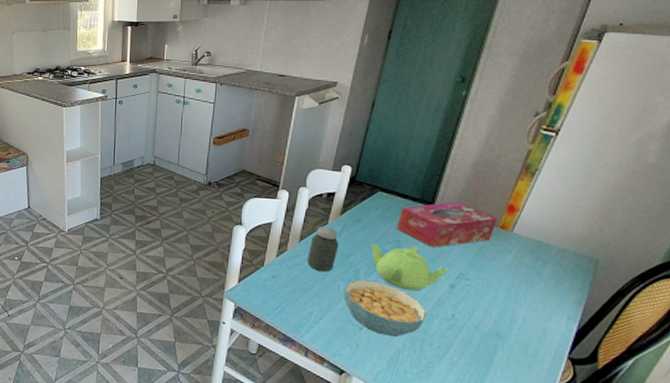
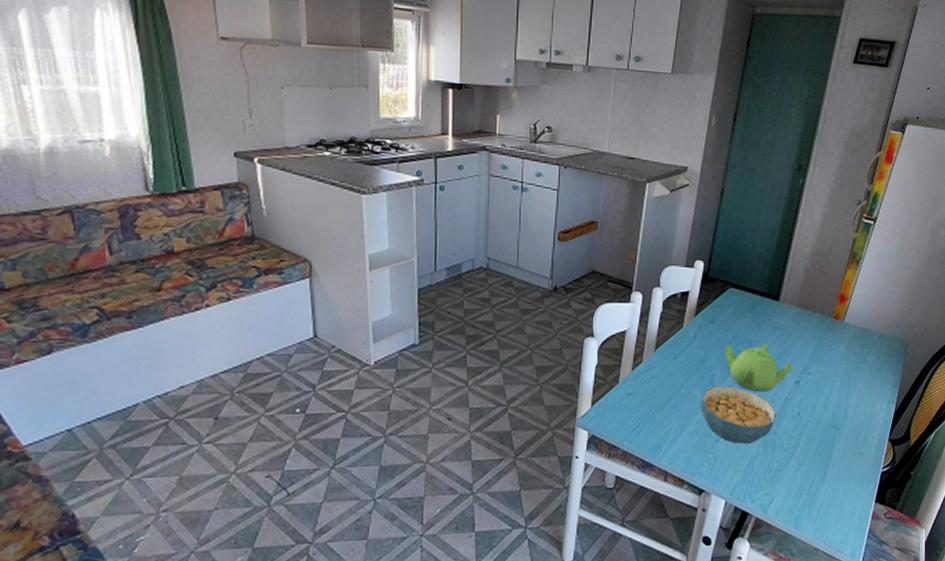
jar: present [308,226,339,272] -> none [664,331,694,383]
tissue box: present [397,202,498,247] -> none [747,294,832,343]

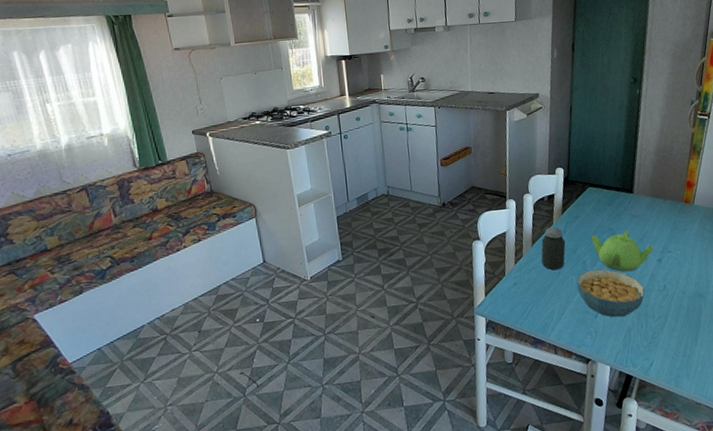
jar: none [664,331,694,383] -> present [541,227,566,271]

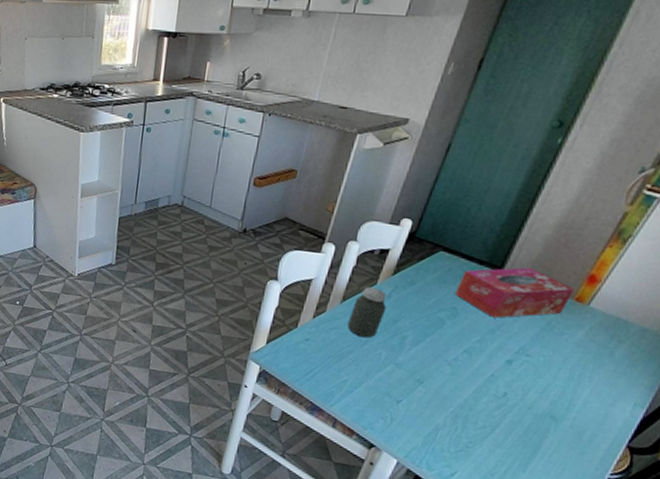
cereal bowl: present [577,269,645,318] -> none [383,348,477,413]
teapot: present [590,230,654,272] -> none [422,309,507,365]
tissue box: none [608,186,682,229] -> present [455,267,575,318]

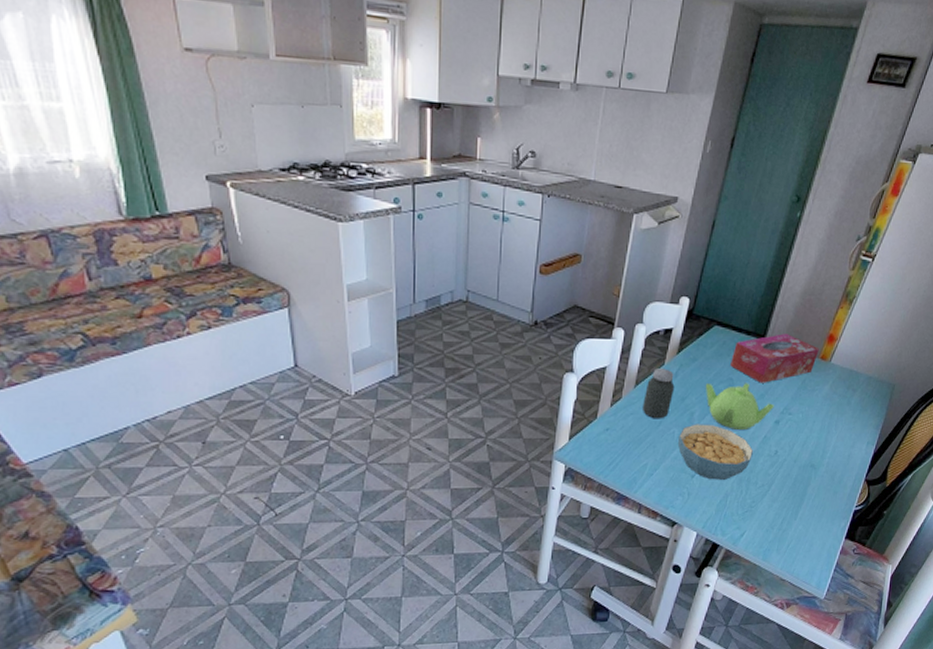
cereal bowl: none [383,348,477,413] -> present [677,424,754,480]
teapot: none [422,309,507,365] -> present [705,383,774,431]

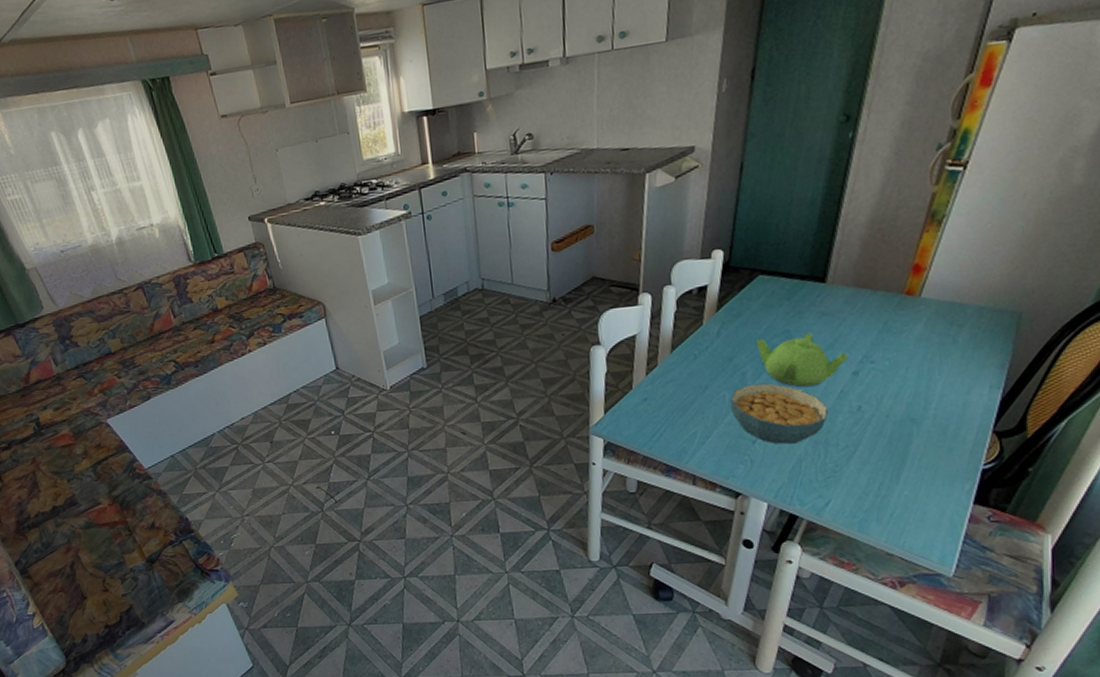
jar: present [643,368,675,419] -> none [683,329,719,384]
tissue box: present [730,334,819,383] -> none [784,271,903,332]

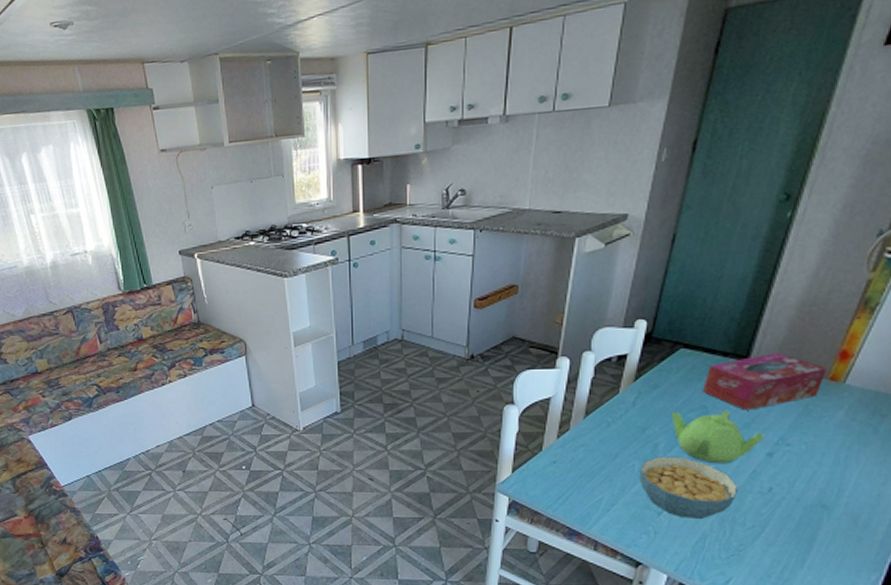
tissue box: none [784,271,903,332] -> present [703,353,827,410]

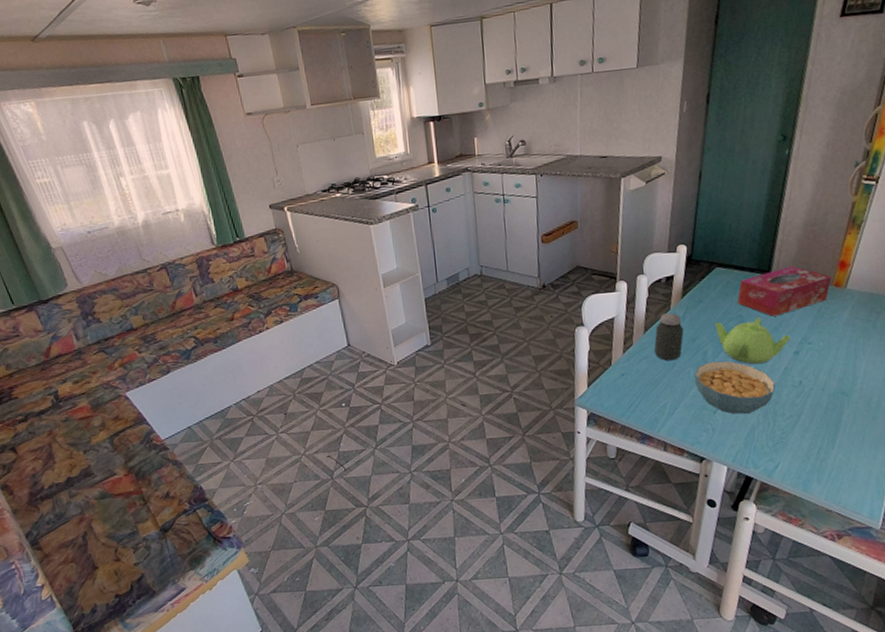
jar: none [595,397,633,451] -> present [654,313,684,361]

